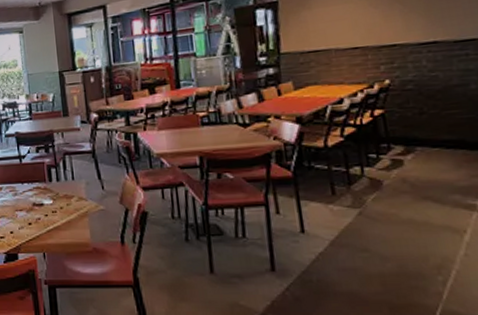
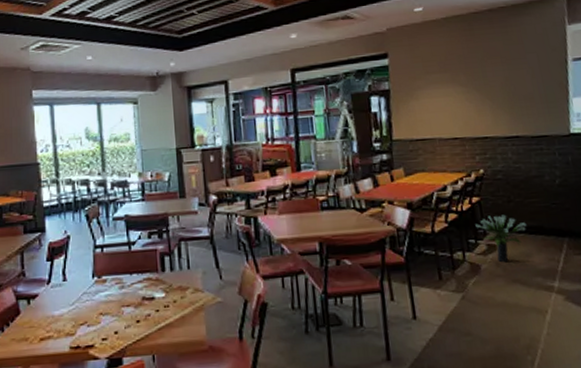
potted plant: none [377,127,444,179] -> present [475,214,527,263]

